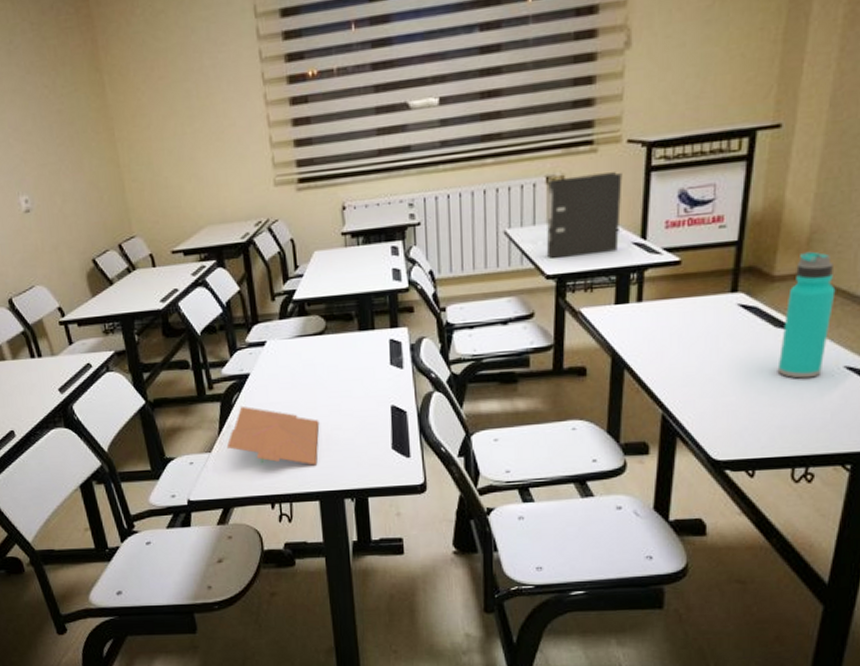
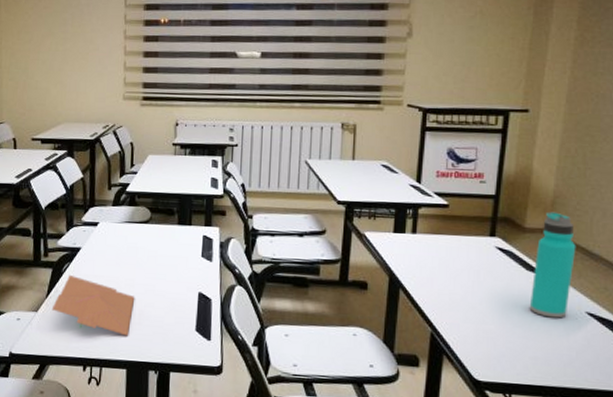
binder: present [546,172,622,258] -> none [338,126,403,190]

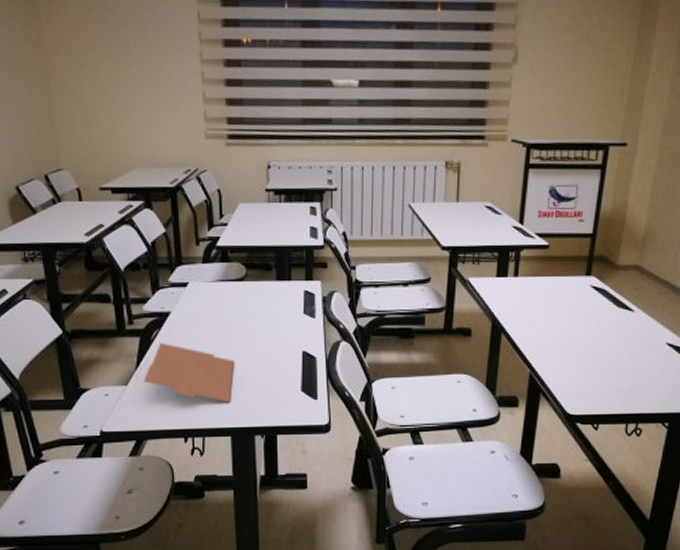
water bottle: present [529,211,576,318] -> none [618,248,662,351]

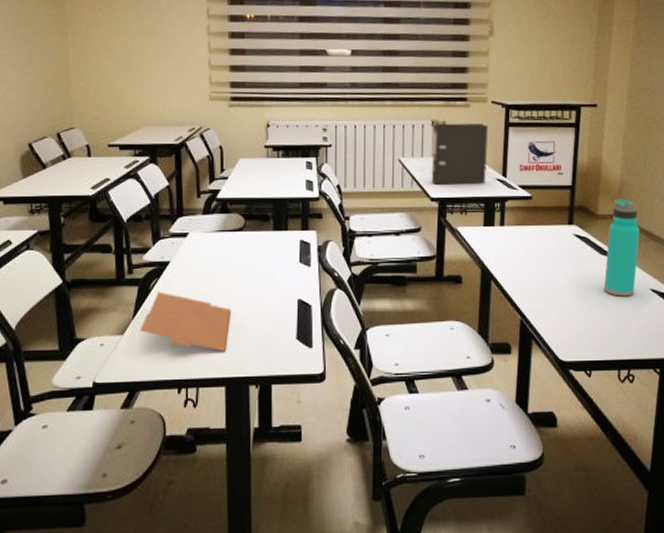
binder: none [442,164,507,233] -> present [431,123,488,185]
water bottle: none [618,248,662,351] -> present [603,199,640,296]

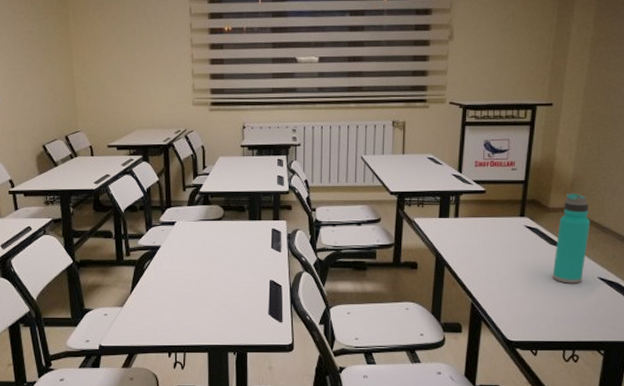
papers: present [139,291,232,352] -> none [136,271,213,323]
binder: present [431,123,488,185] -> none [391,123,446,180]

